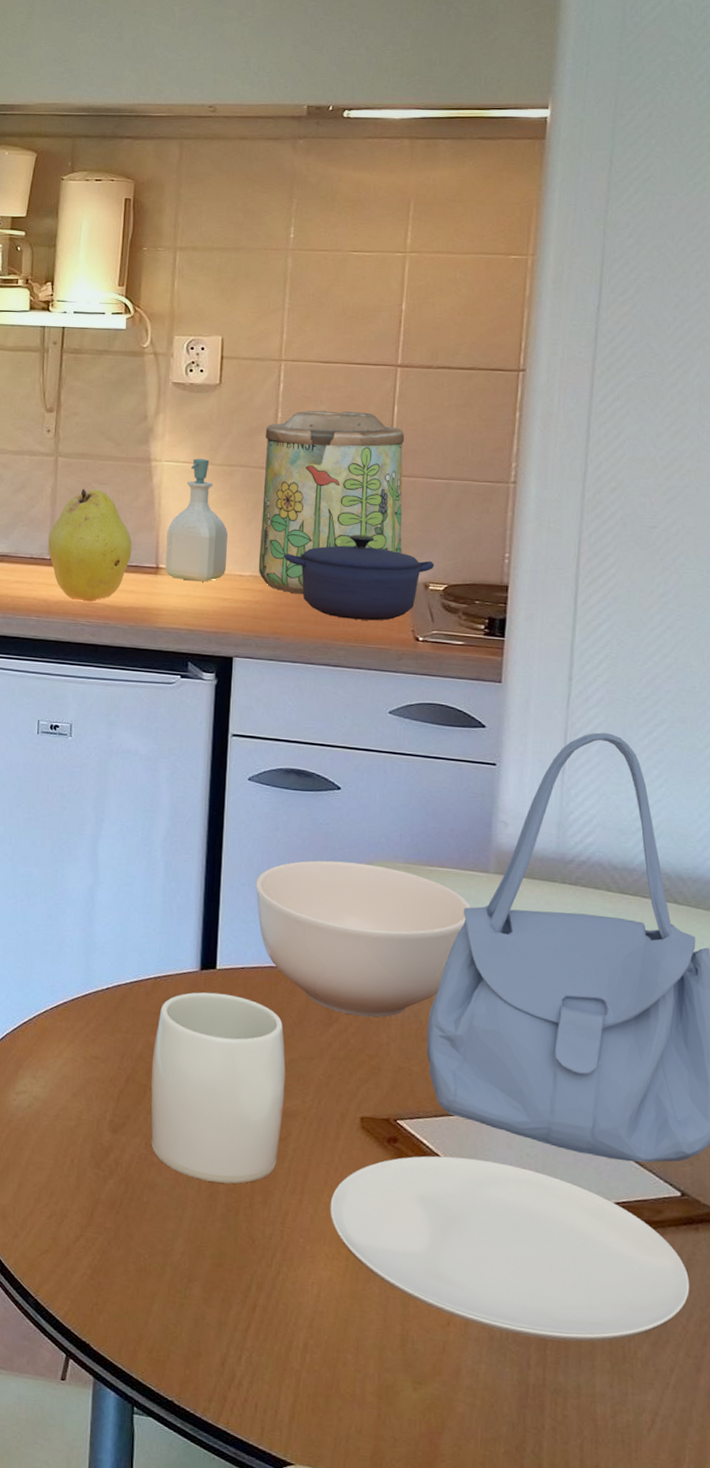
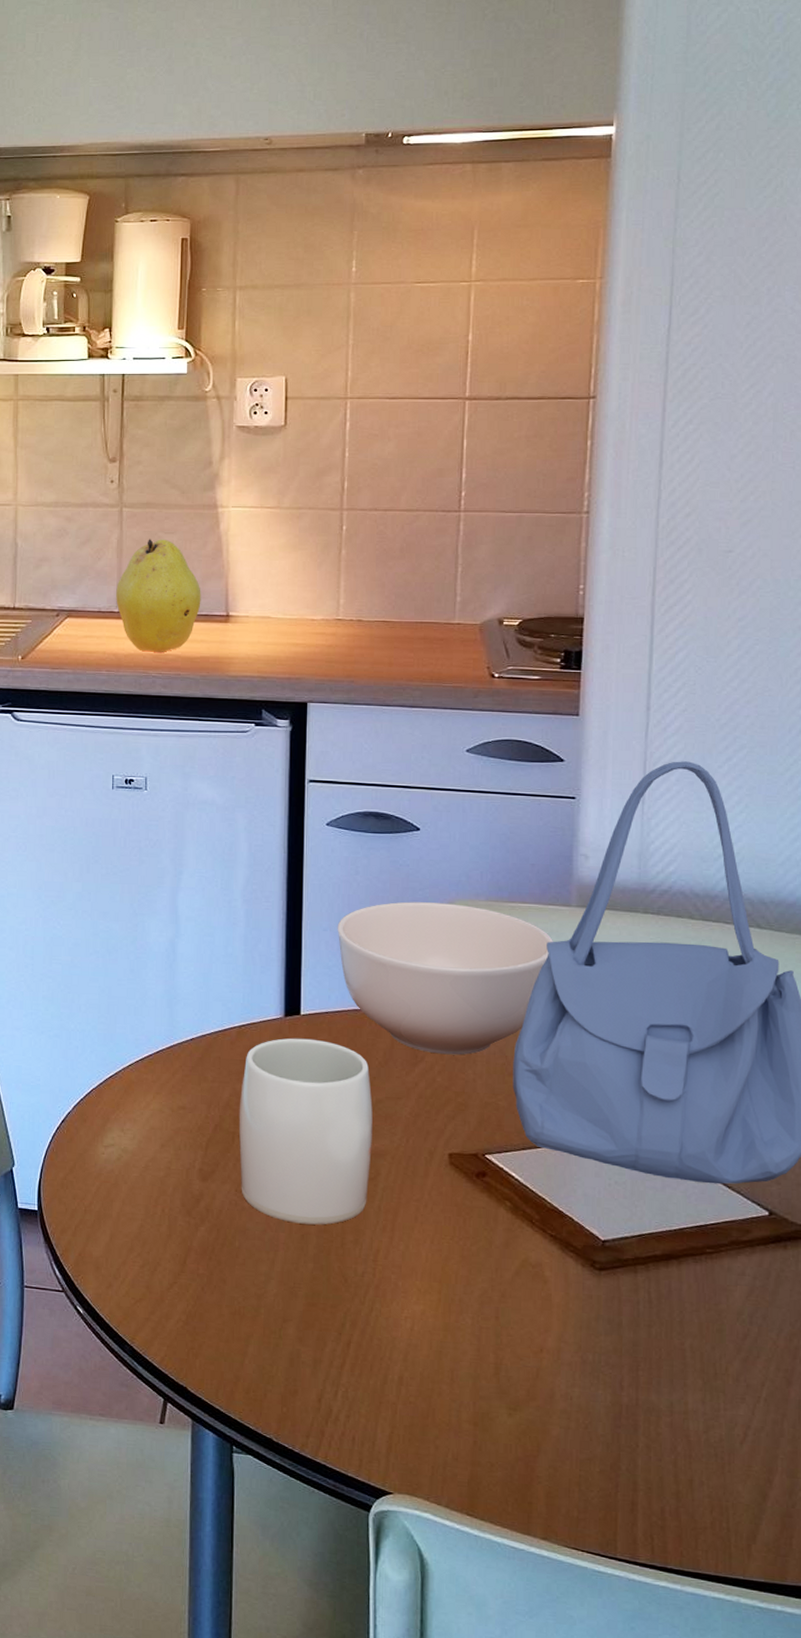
soap bottle: present [165,459,228,582] -> none [235,503,298,628]
canister: present [258,410,405,595] -> none [330,448,475,636]
cooking pot: present [284,534,435,621] -> none [356,572,509,659]
plate: present [330,1155,690,1342] -> none [421,1187,779,1362]

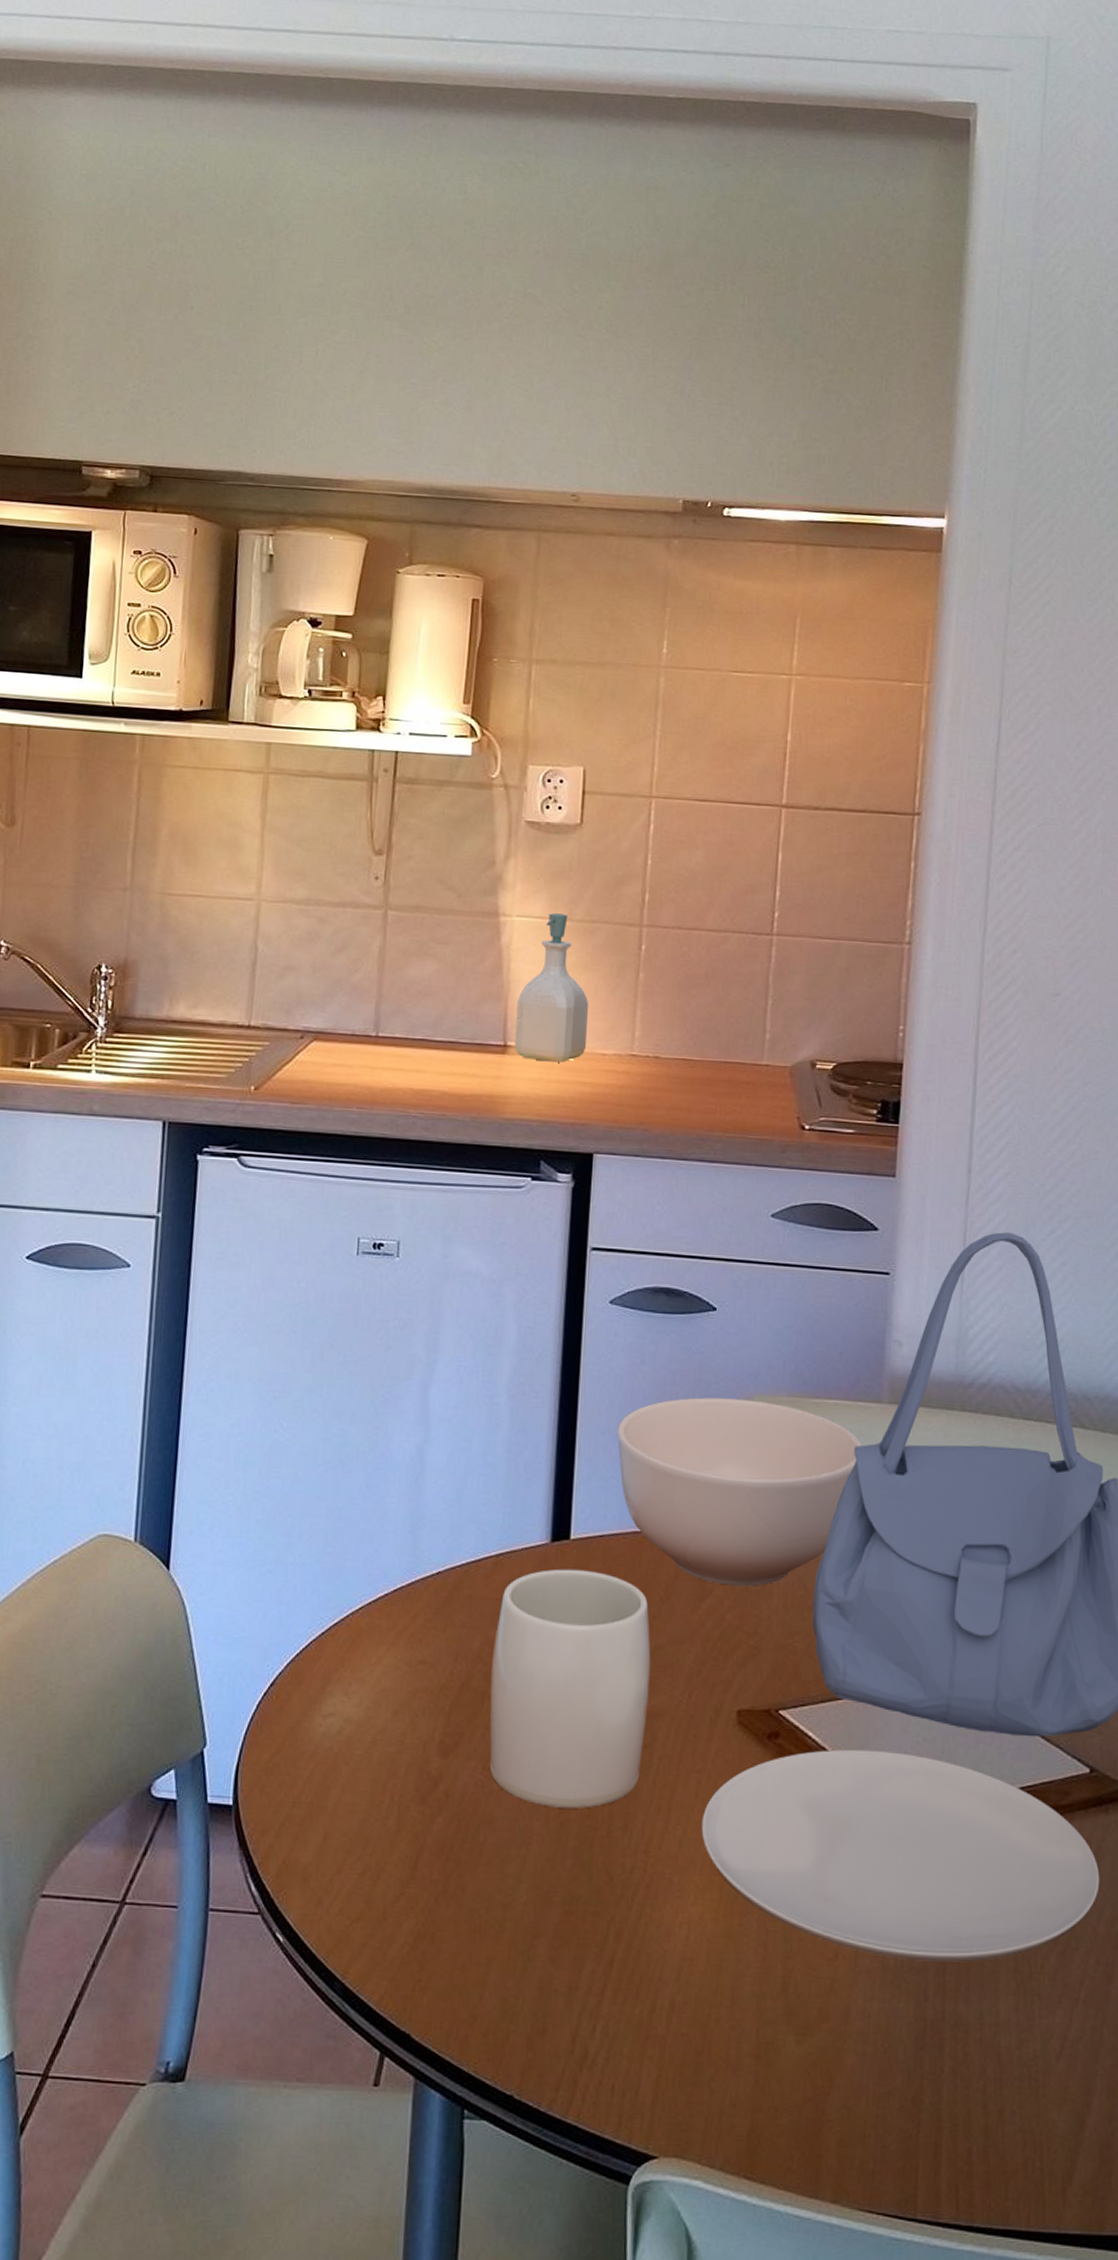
fruit: present [116,539,201,653] -> none [374,949,476,1089]
soap bottle: none [235,503,298,628] -> present [514,913,588,1063]
plate: none [421,1187,779,1362] -> present [701,1749,1100,1962]

